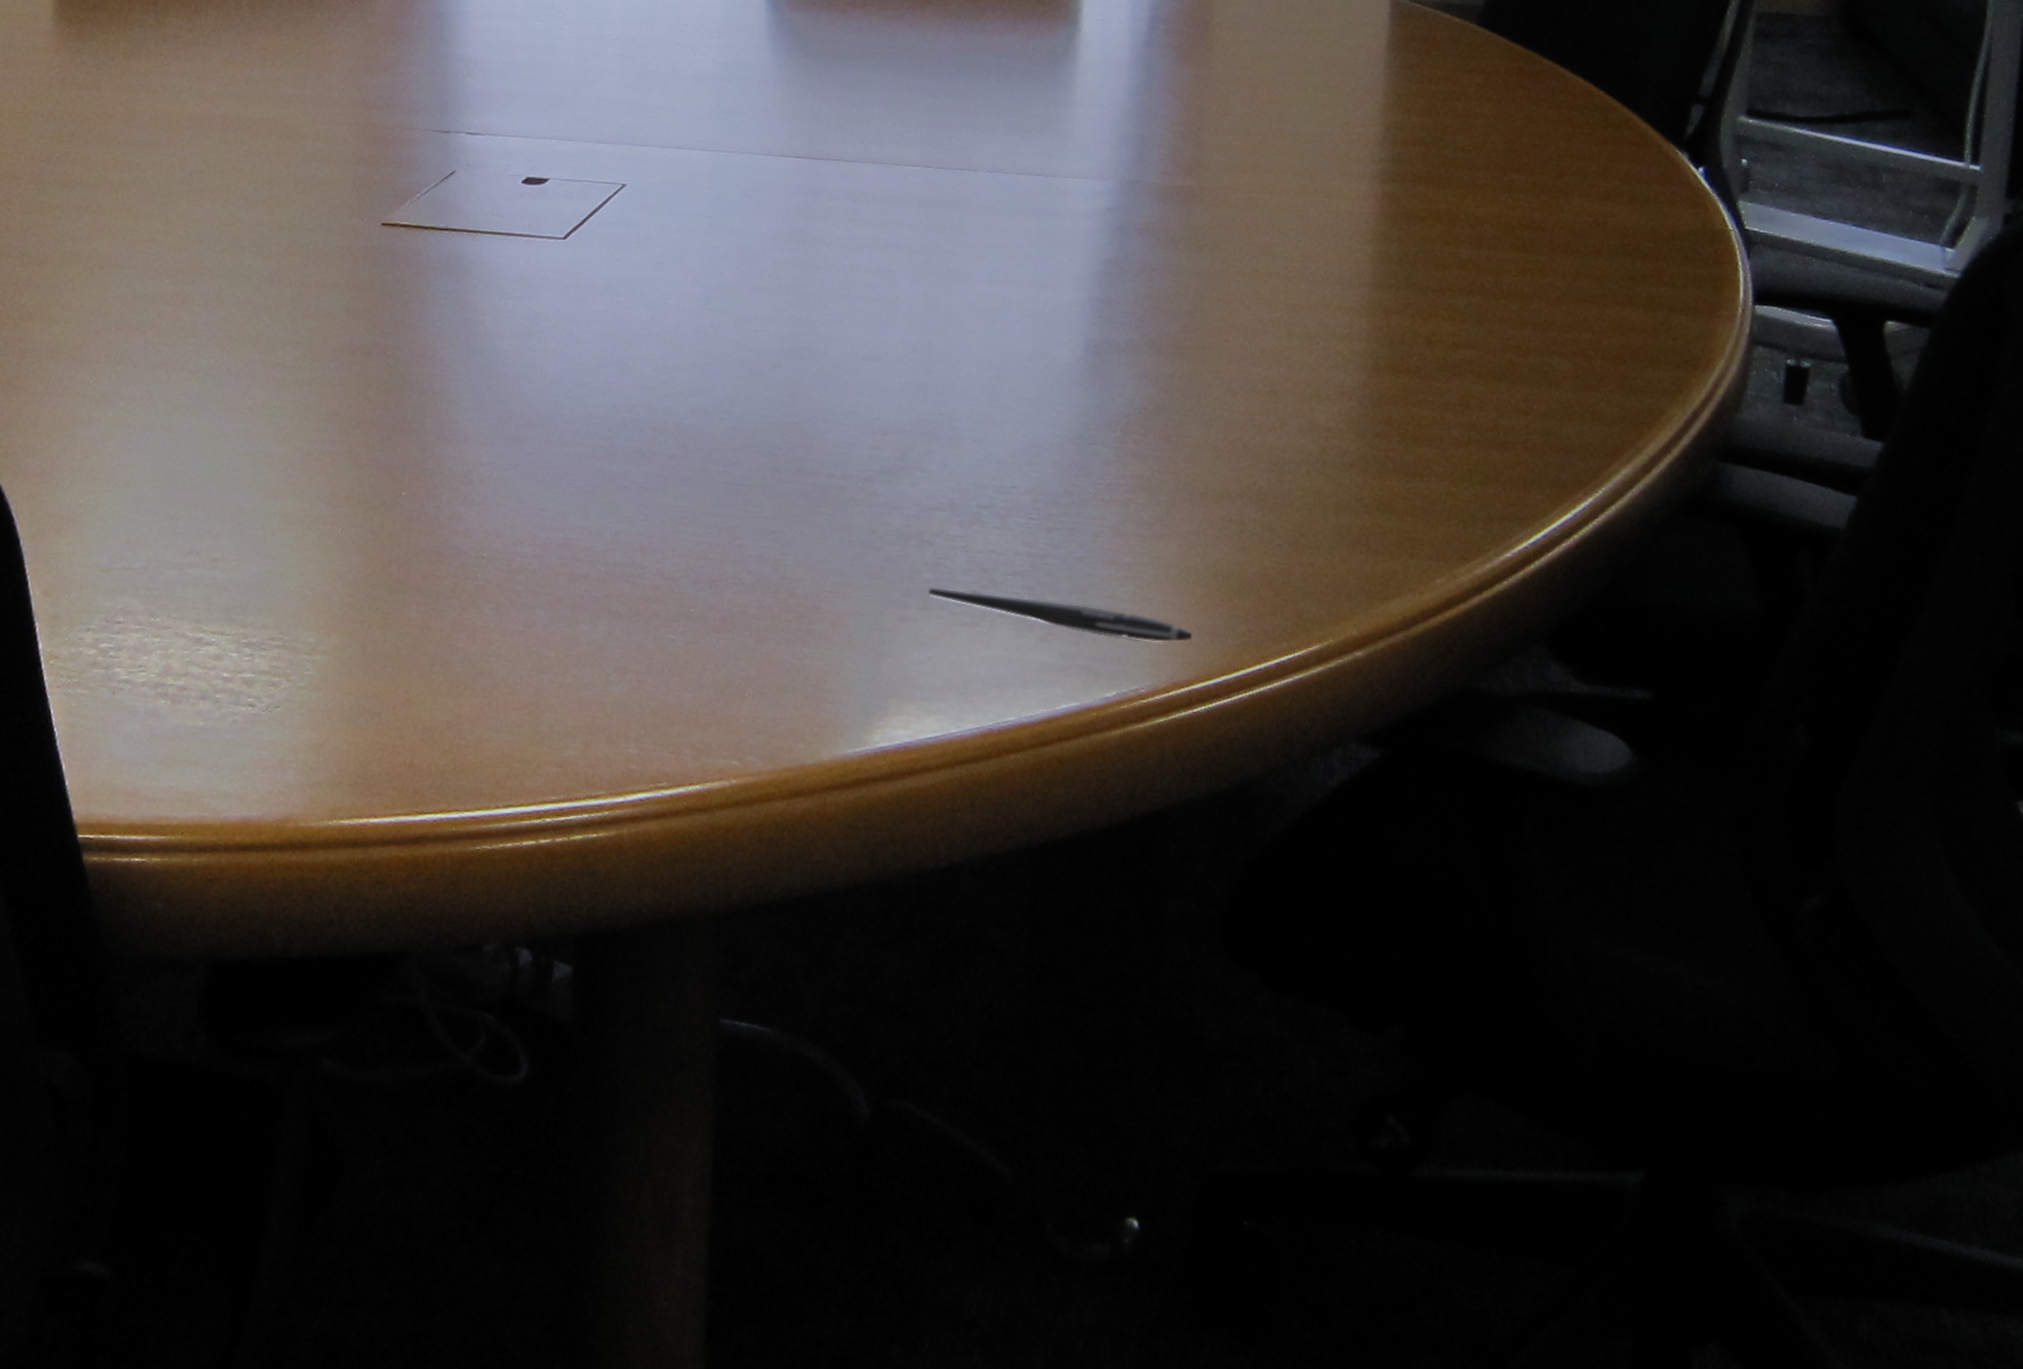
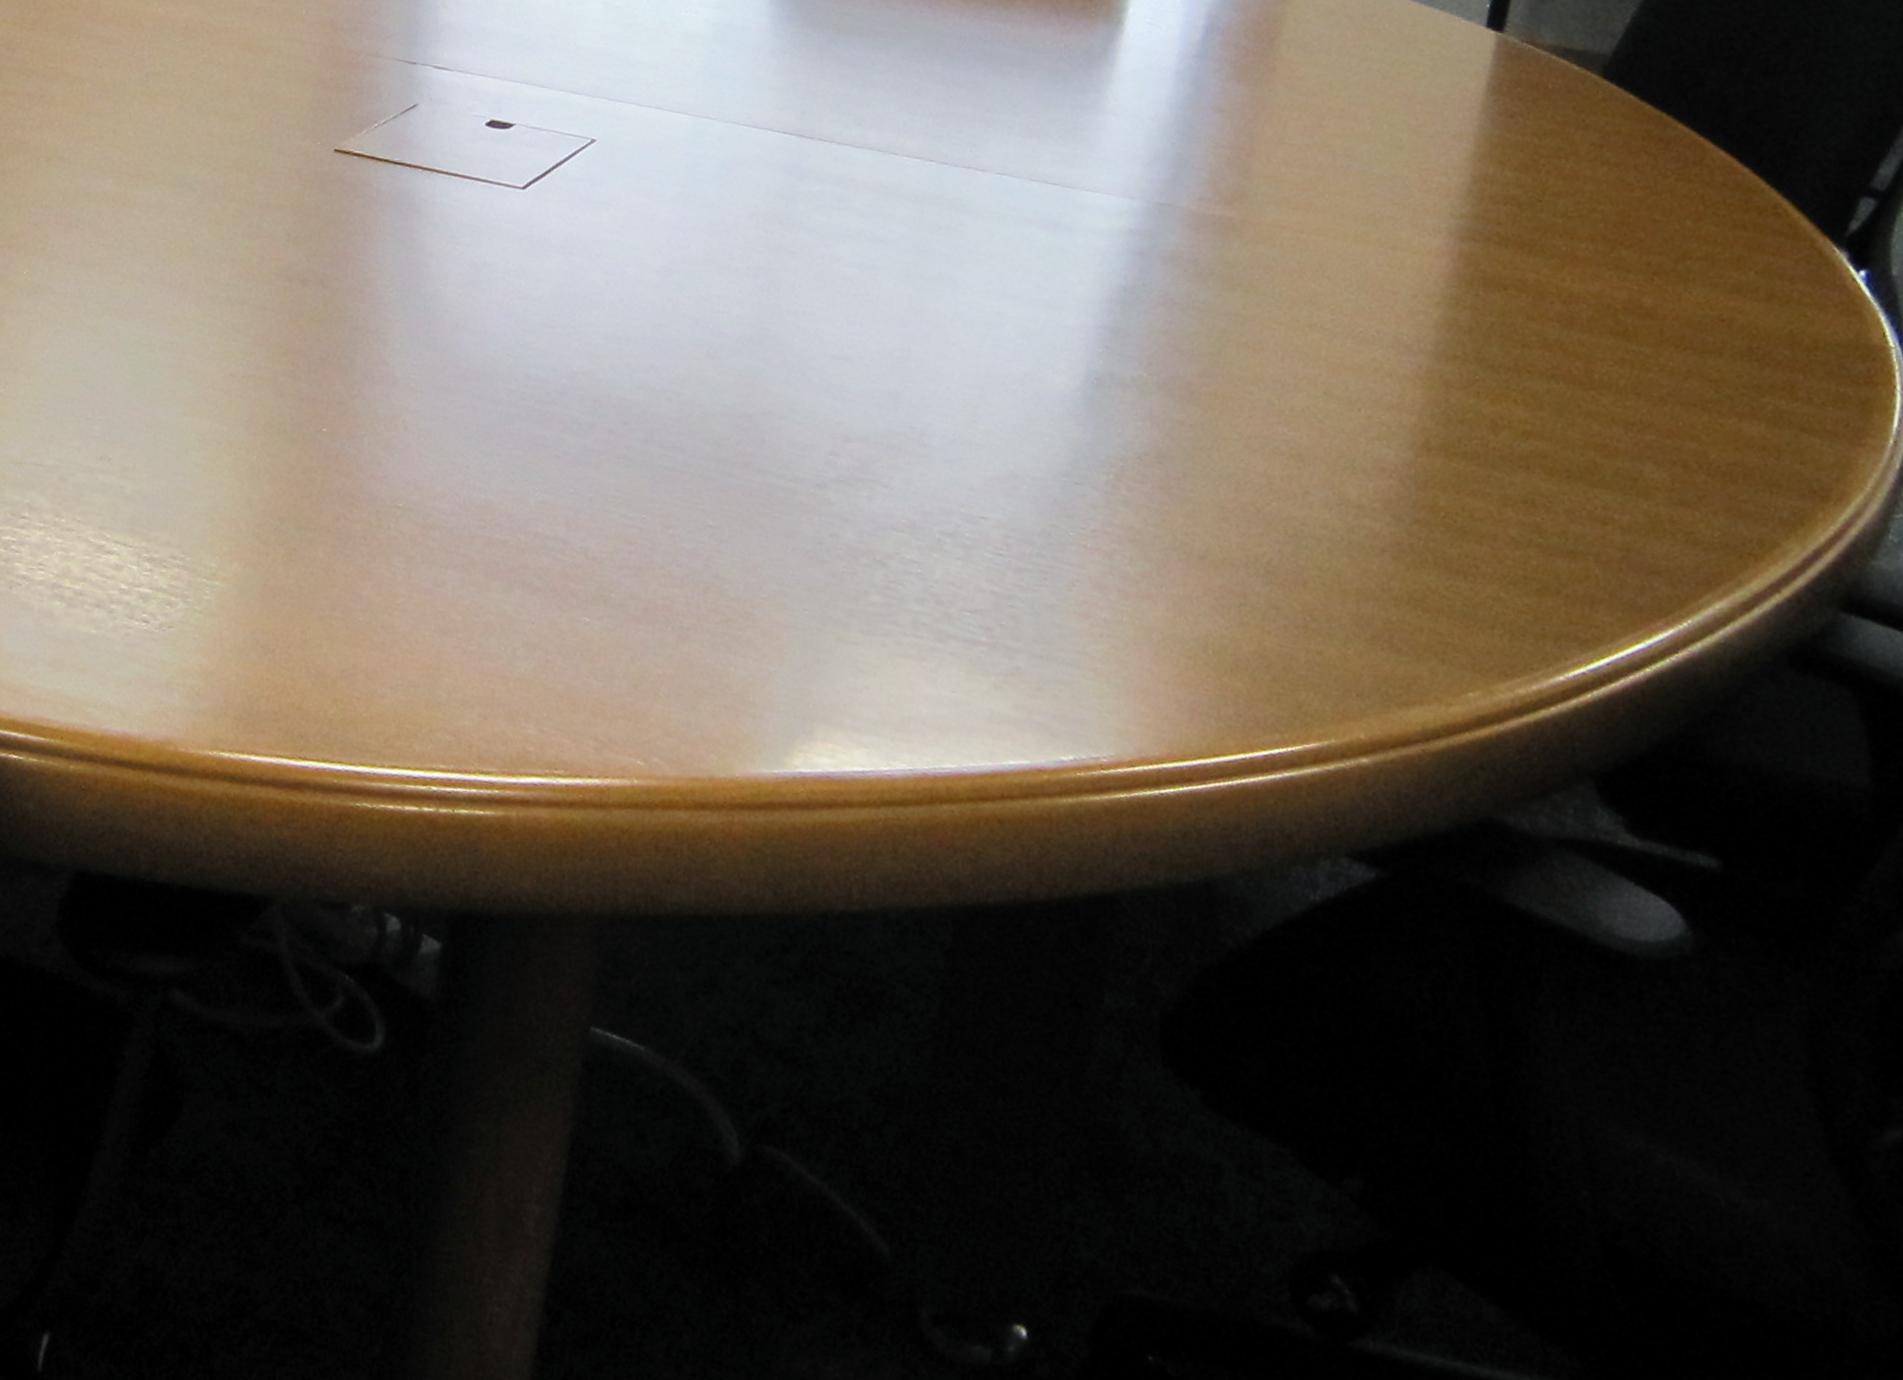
pen: present [929,587,1193,642] -> none [874,612,1170,715]

